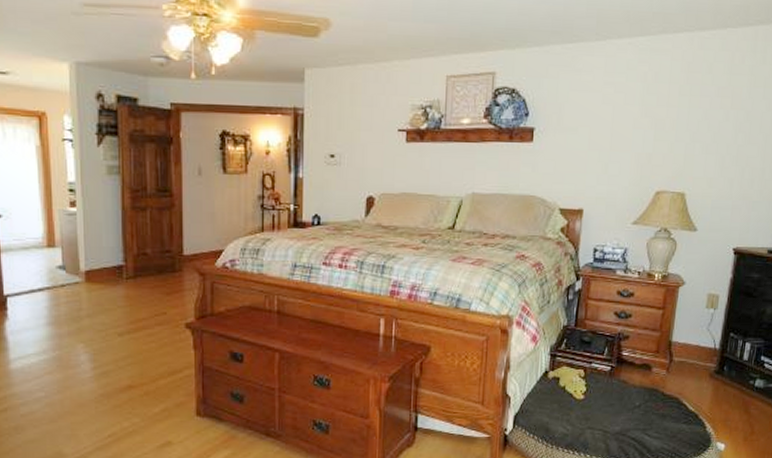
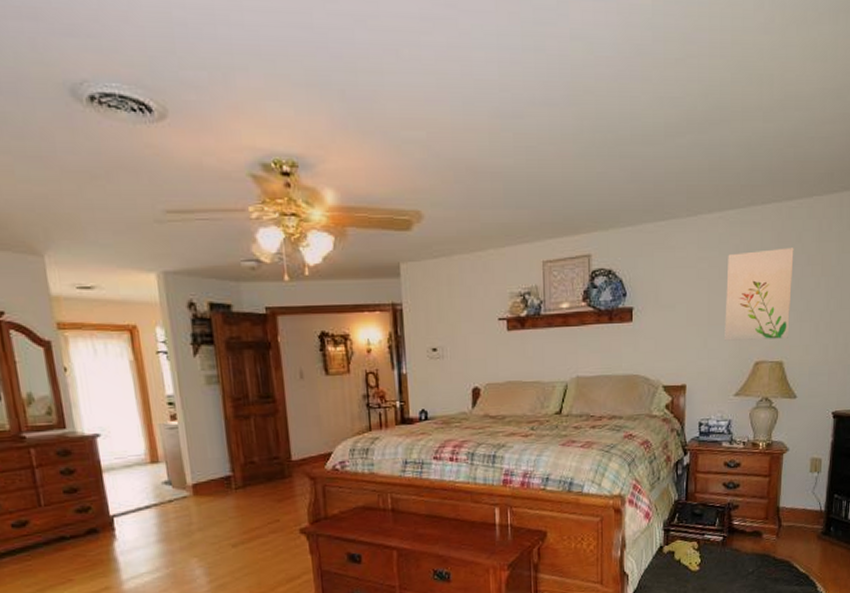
wall art: none [626,78,704,170] -> present [724,247,794,341]

